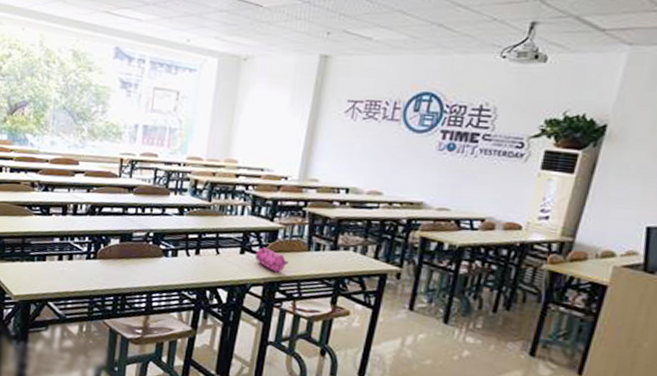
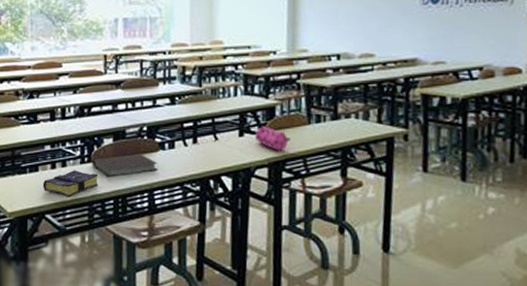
book: none [48,264,102,289] -> present [42,170,98,197]
notebook: none [97,256,160,276] -> present [92,154,158,177]

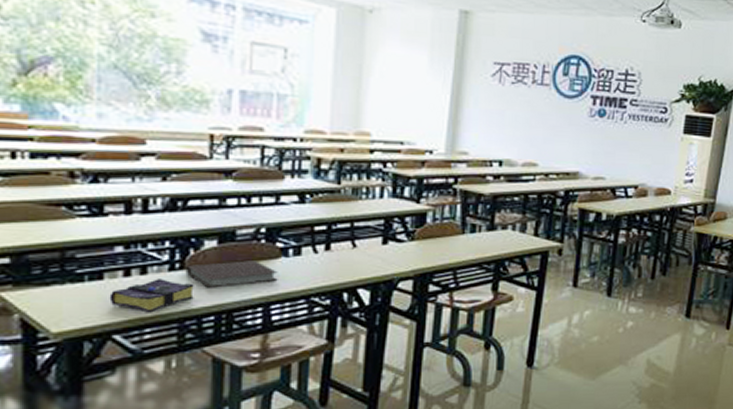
pencil case: present [254,126,290,151] -> none [400,234,441,262]

